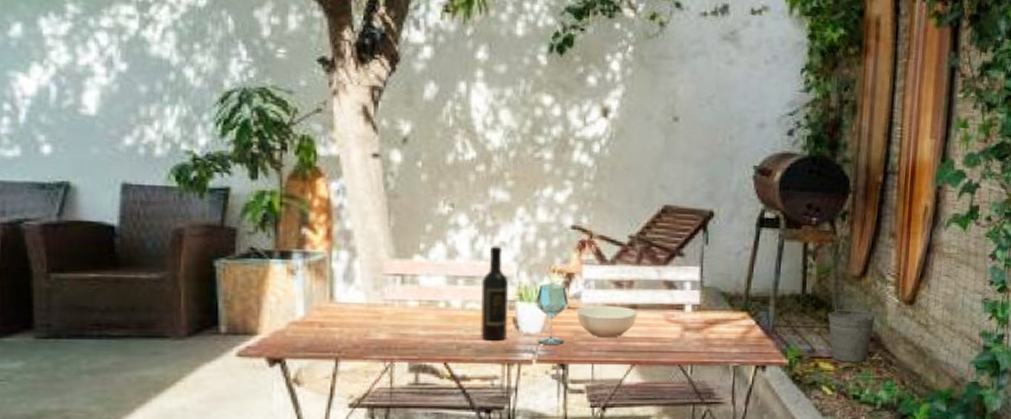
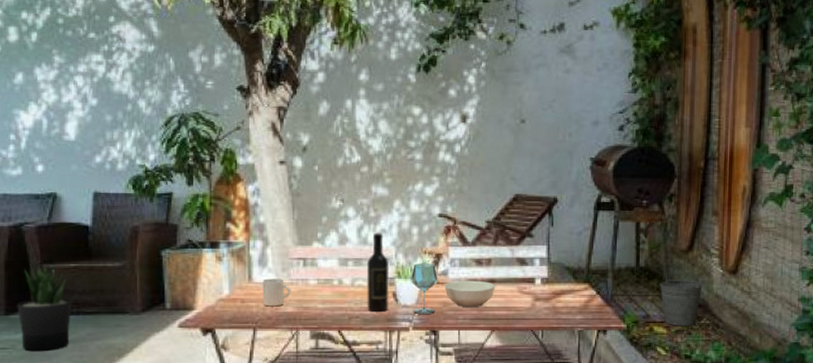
planter: none [13,269,92,385] -> present [17,262,72,352]
cup: none [347,298,385,333] -> present [262,279,291,307]

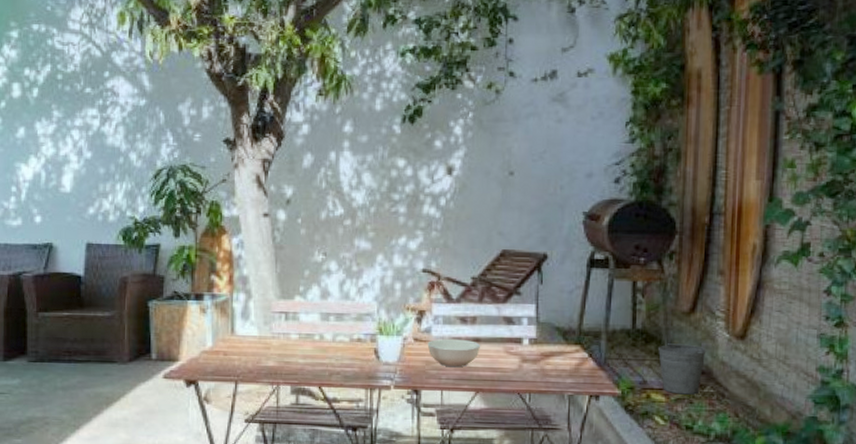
planter: present [17,262,72,352] -> none [14,310,65,398]
cup: present [262,279,291,307] -> none [244,332,273,360]
wine bottle: present [366,233,389,311] -> none [347,287,371,369]
wine glass: present [410,263,438,315] -> none [392,320,421,374]

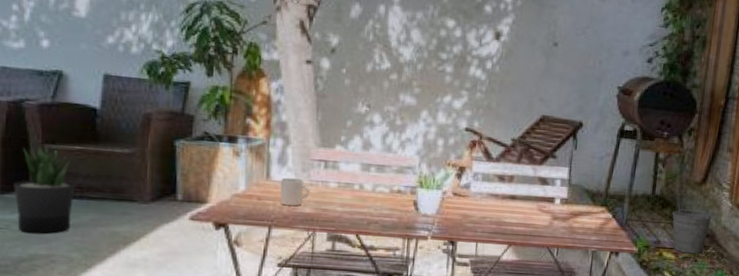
planter: none [14,310,65,398] -> present [13,140,75,235]
cup: none [244,332,273,360] -> present [280,178,310,207]
bowl: present [427,338,481,368] -> none [465,194,517,222]

